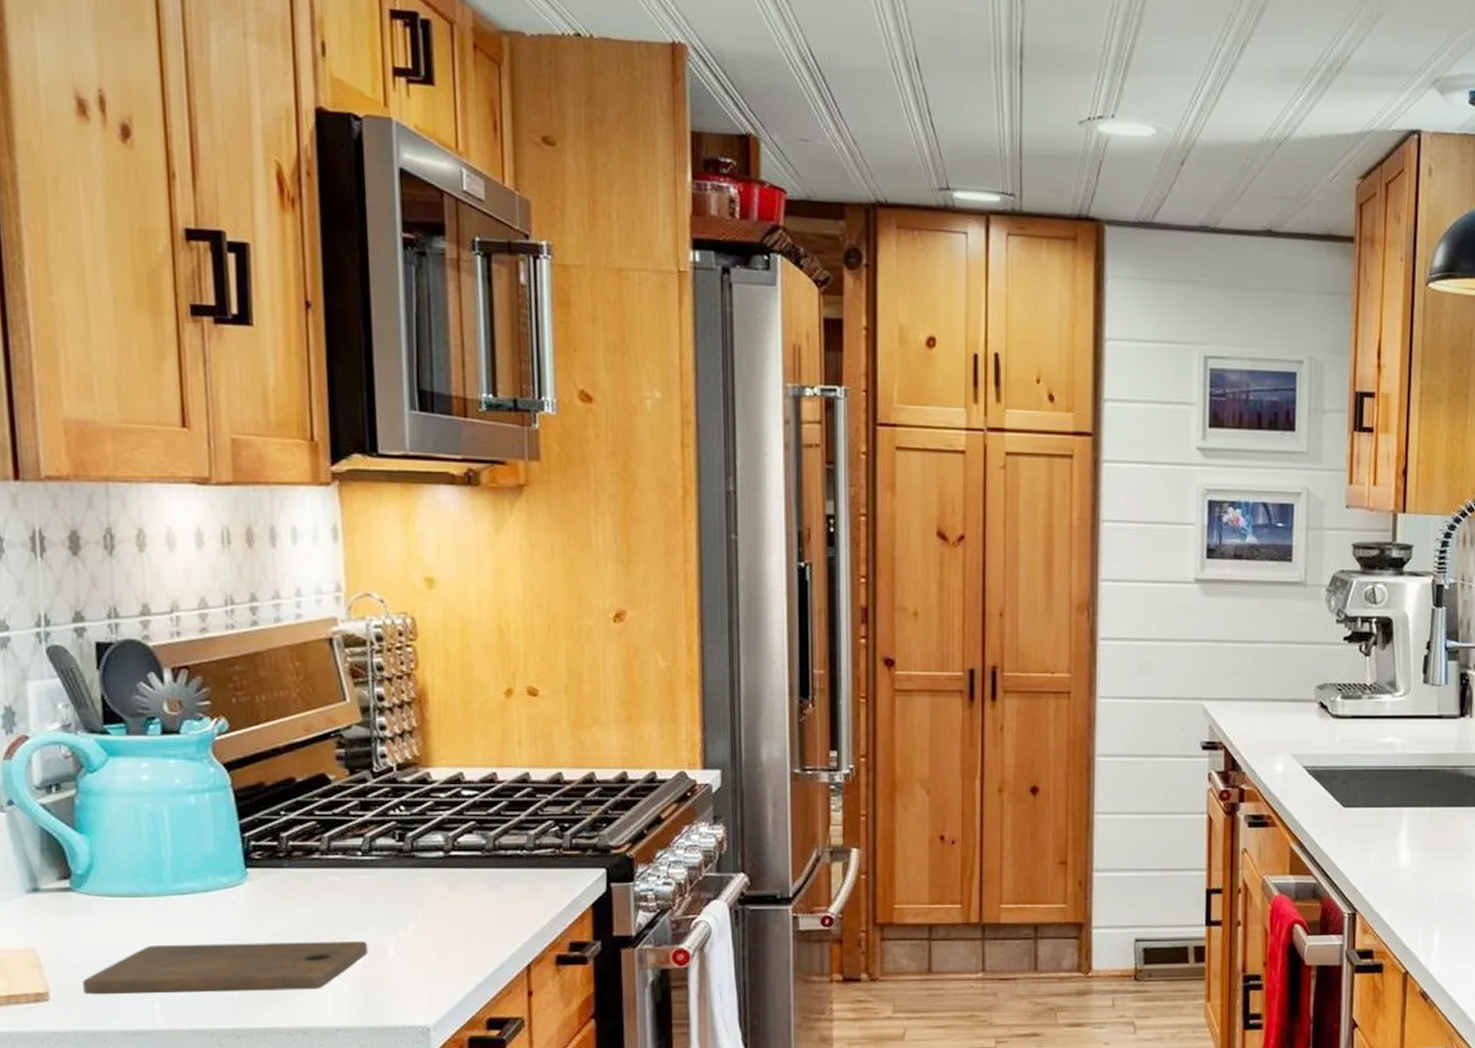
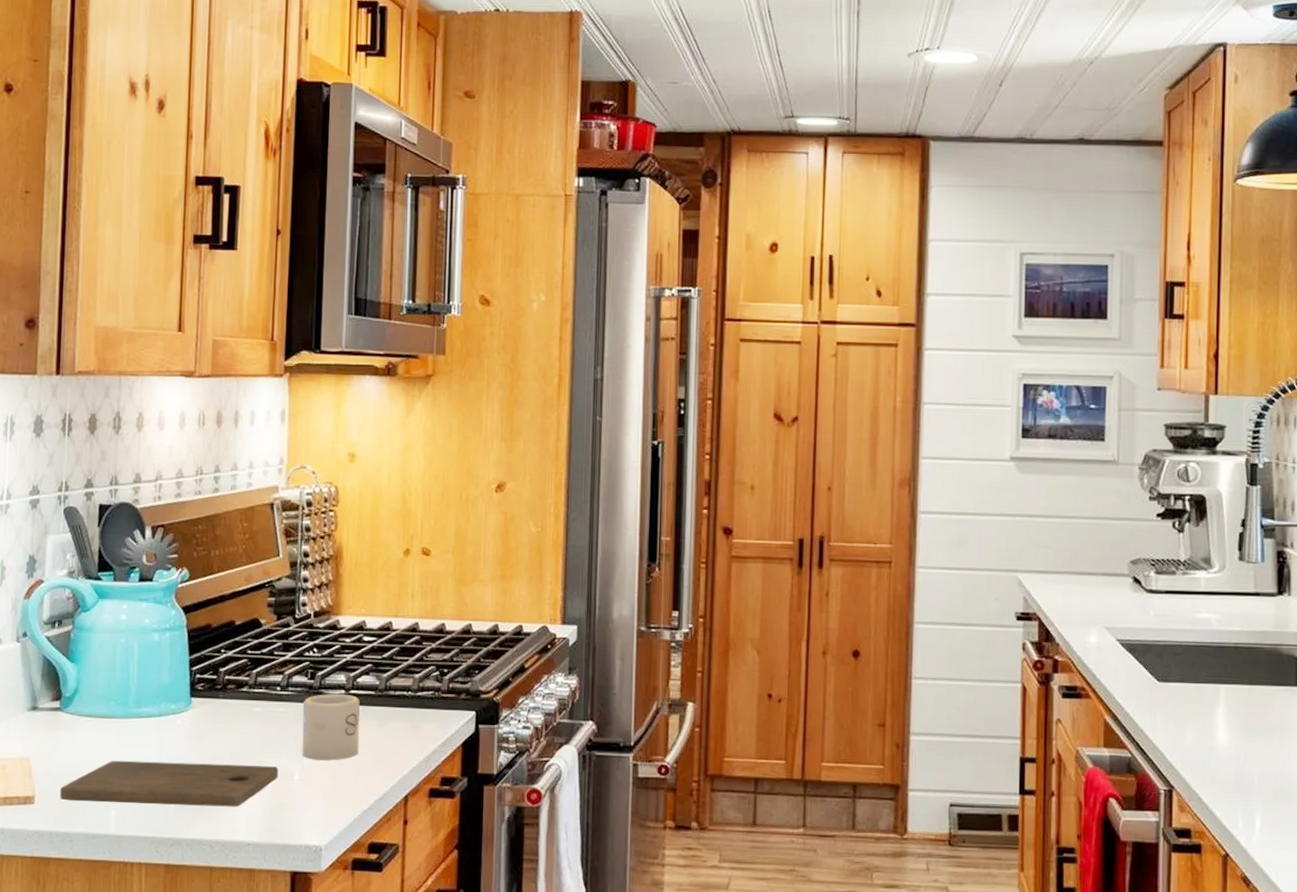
mug: none [391,856,467,932] -> present [302,693,360,761]

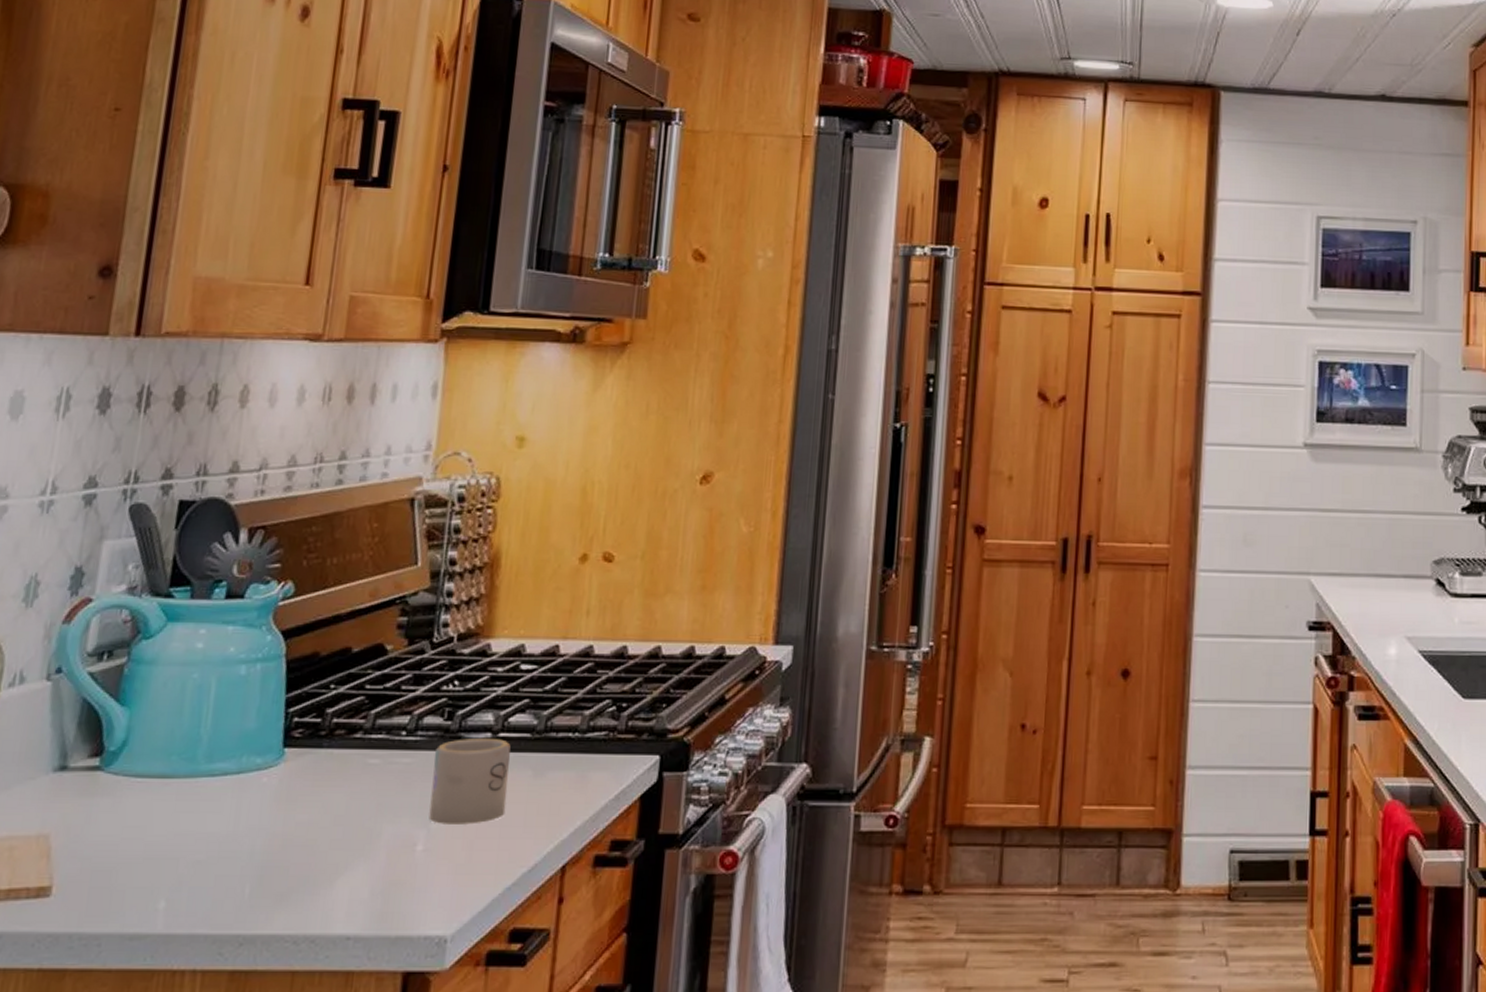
cutting board: present [60,760,279,807] -> none [88,833,397,891]

